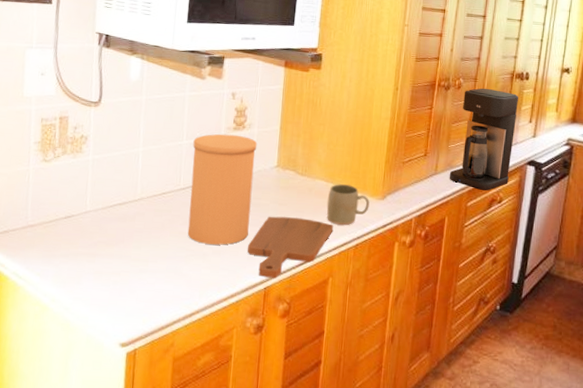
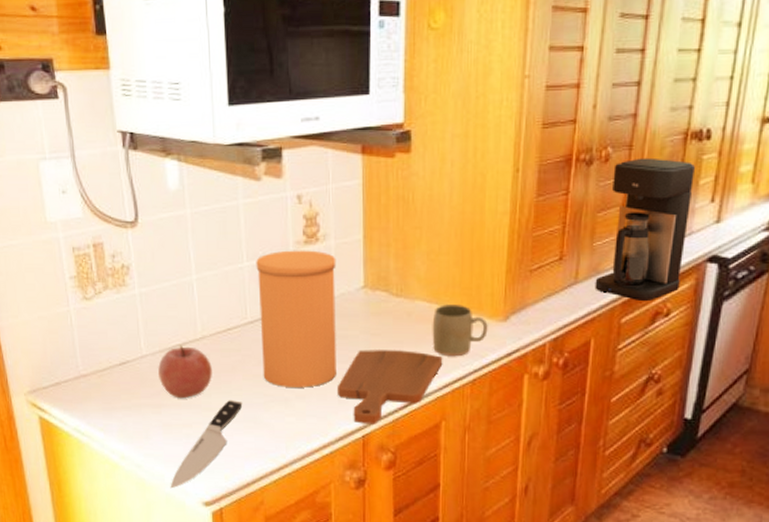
kitchen knife: none [92,253,167,330] -> present [170,400,243,489]
fruit: none [97,204,145,250] -> present [158,345,212,399]

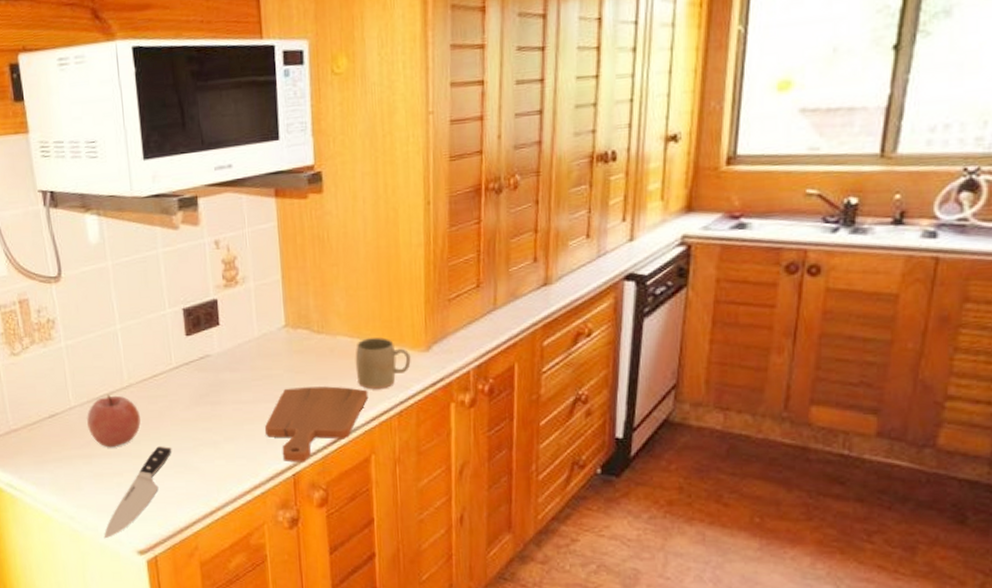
canister: present [256,250,336,388] -> none [178,293,263,430]
coffee maker: present [595,157,695,302] -> none [514,182,604,324]

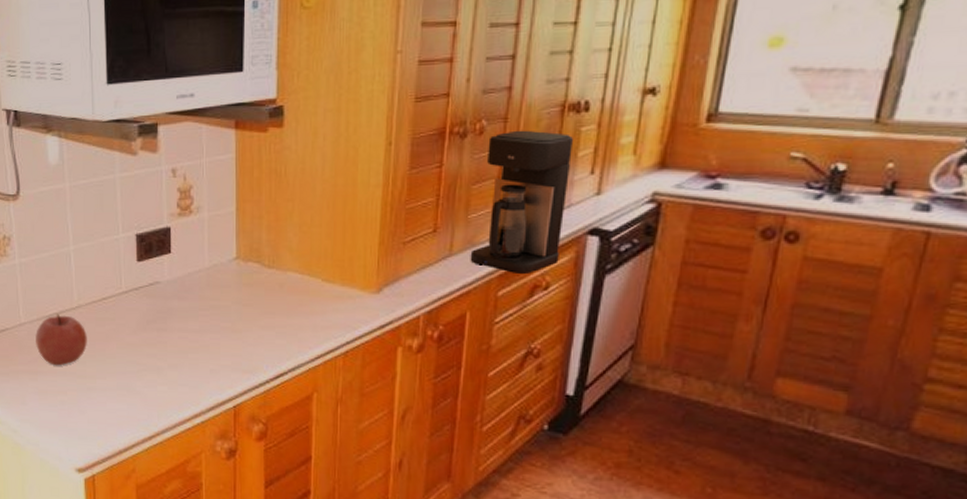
kitchen knife: present [104,446,172,539] -> none [44,368,116,454]
cutting board: present [265,386,369,463] -> none [210,320,315,395]
mug: present [355,337,411,389] -> none [304,276,361,327]
coffee maker: none [514,182,604,324] -> present [470,130,573,275]

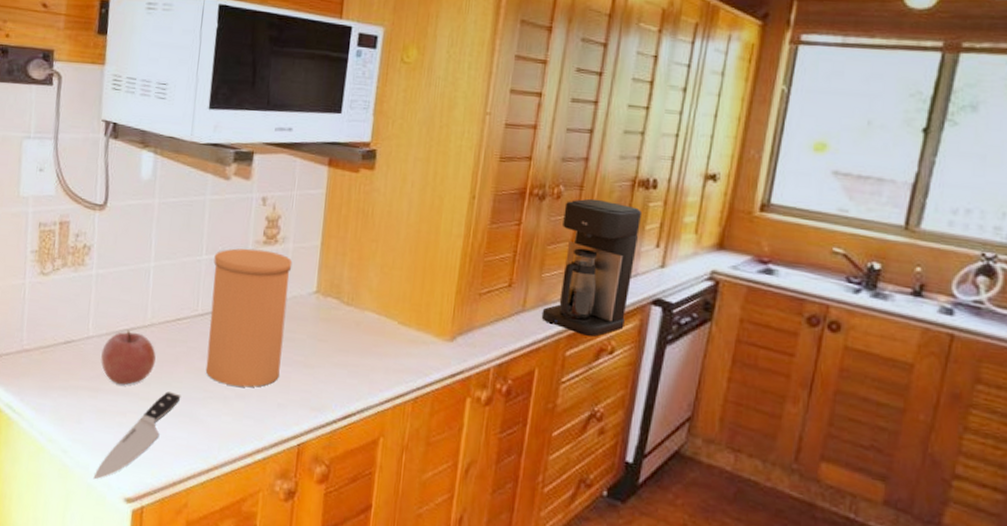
kitchen knife: none [44,368,116,454] -> present [93,391,181,480]
canister: none [131,222,209,357] -> present [205,248,293,388]

